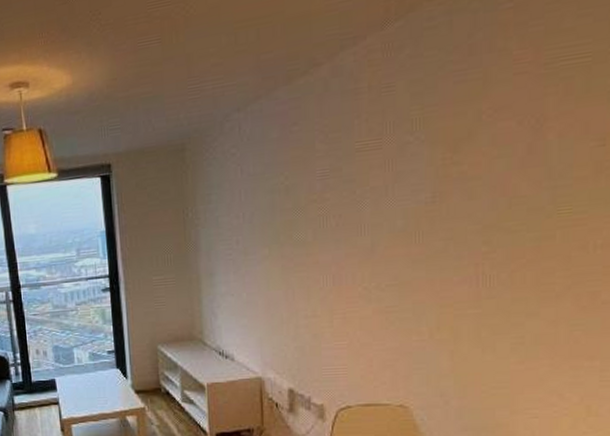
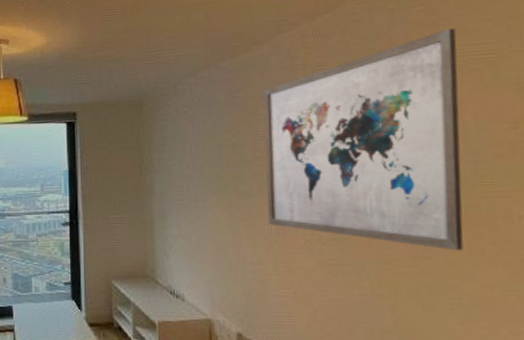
wall art: none [321,27,548,288] -> present [263,27,463,251]

